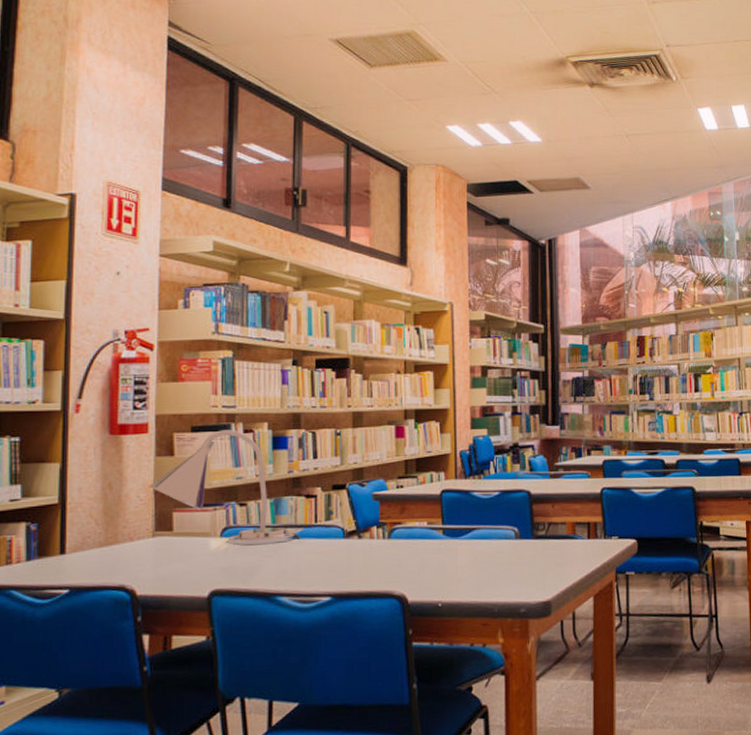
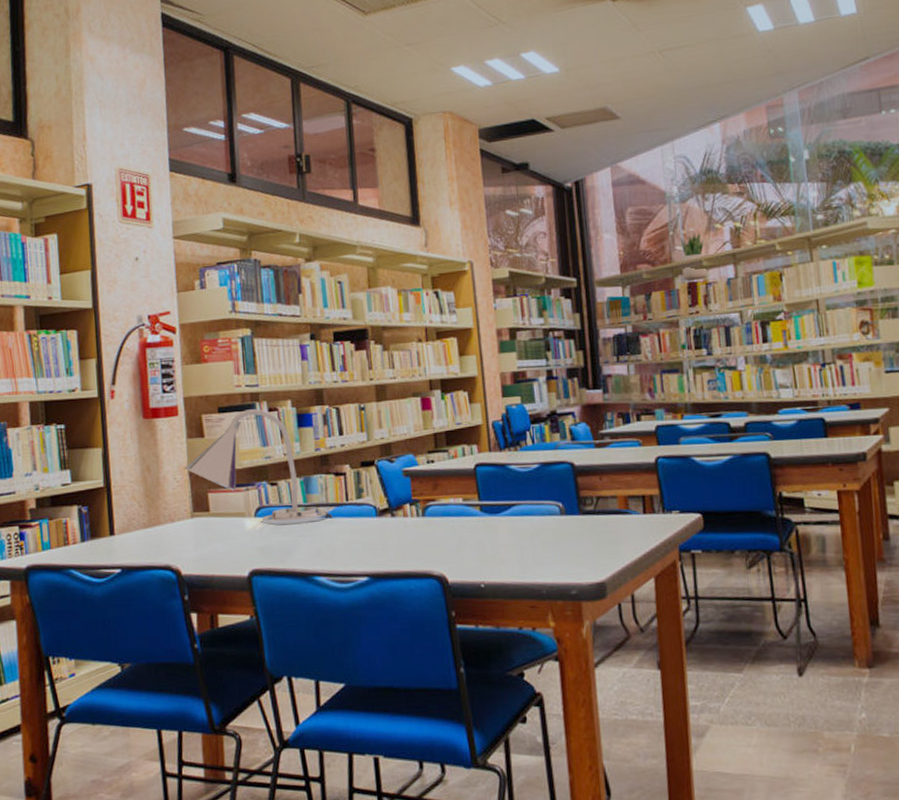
planter: none [632,293,654,335] -> present [680,232,708,281]

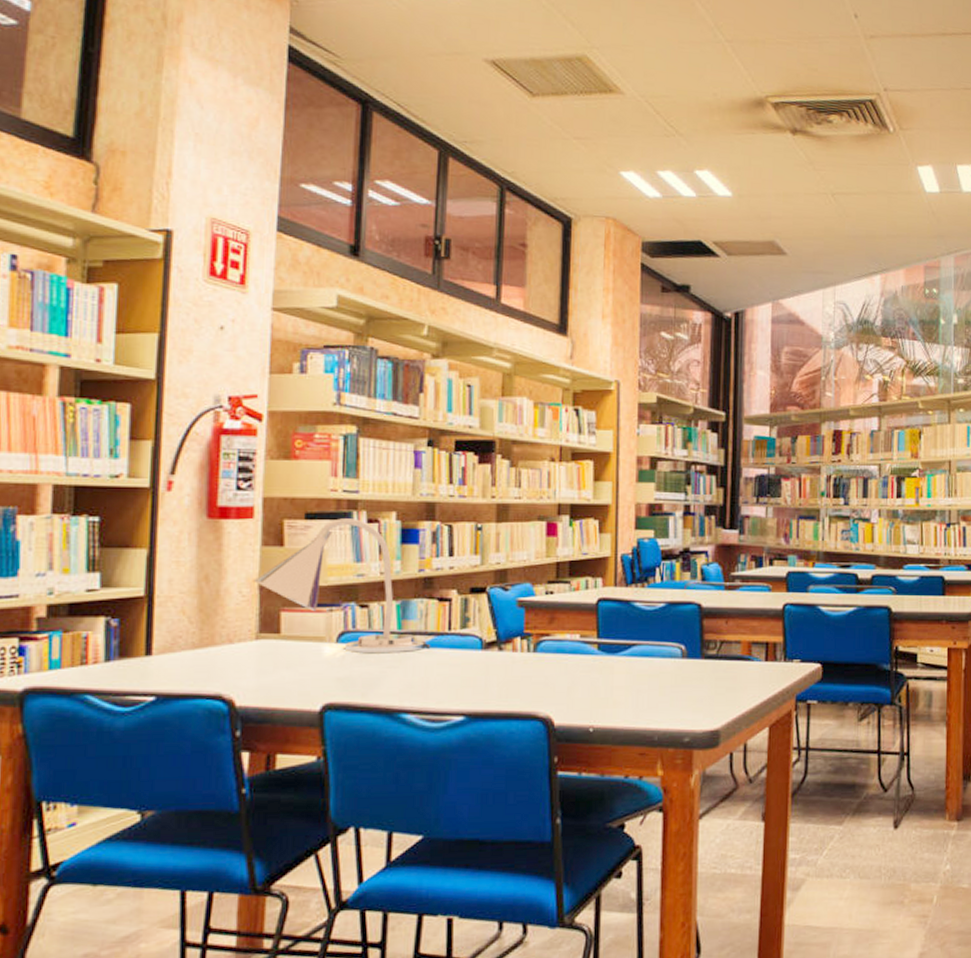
planter: present [680,232,708,281] -> none [829,380,854,429]

